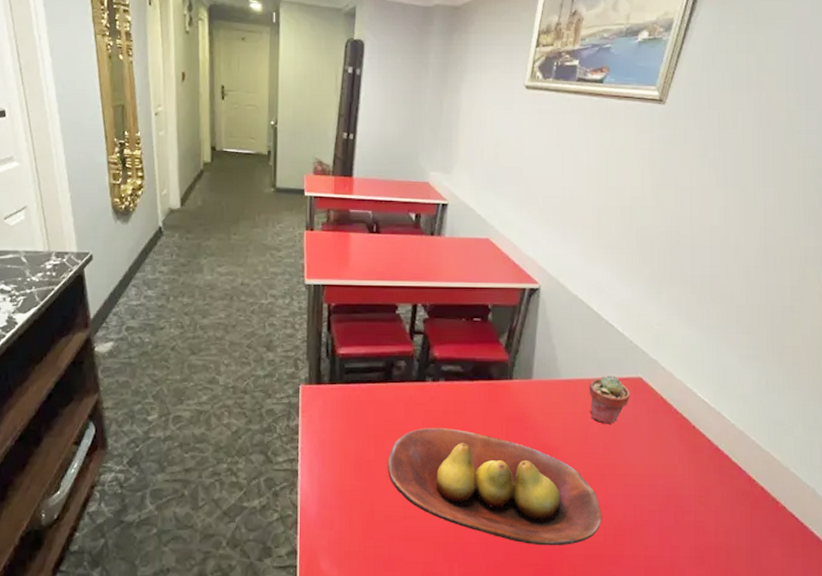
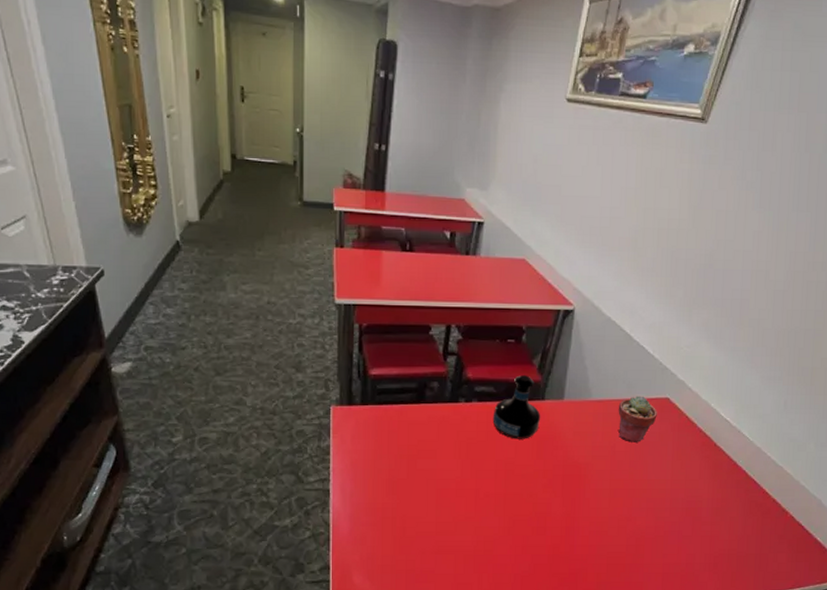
fruit bowl: present [387,428,602,546] -> none [419,447,626,557]
tequila bottle: none [460,354,510,420] -> present [492,375,541,439]

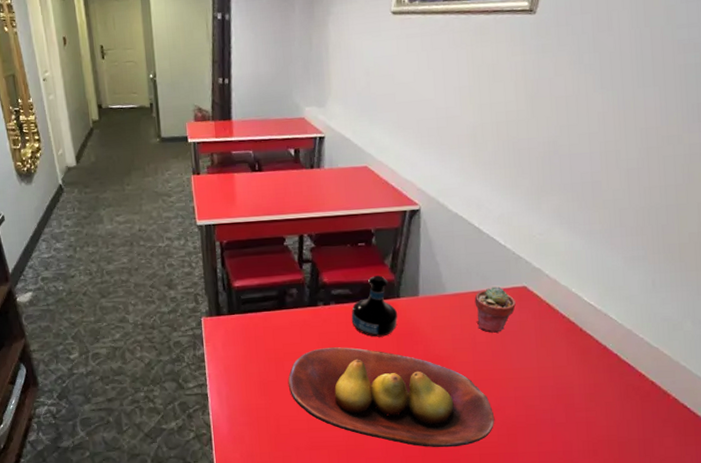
fruit bowl: none [419,447,626,557] -> present [288,347,495,448]

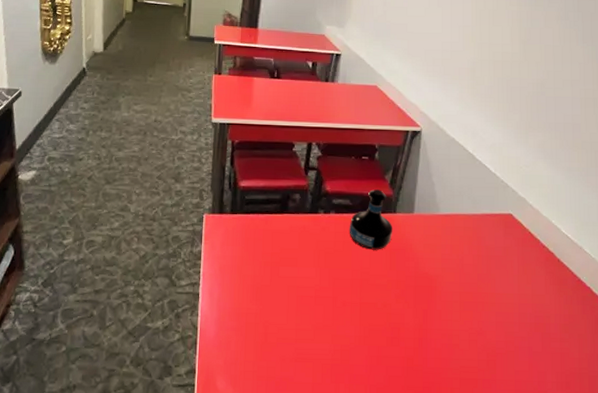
fruit bowl: present [288,347,495,448] -> none [281,256,476,370]
potted succulent: present [474,286,516,333] -> none [465,211,501,256]

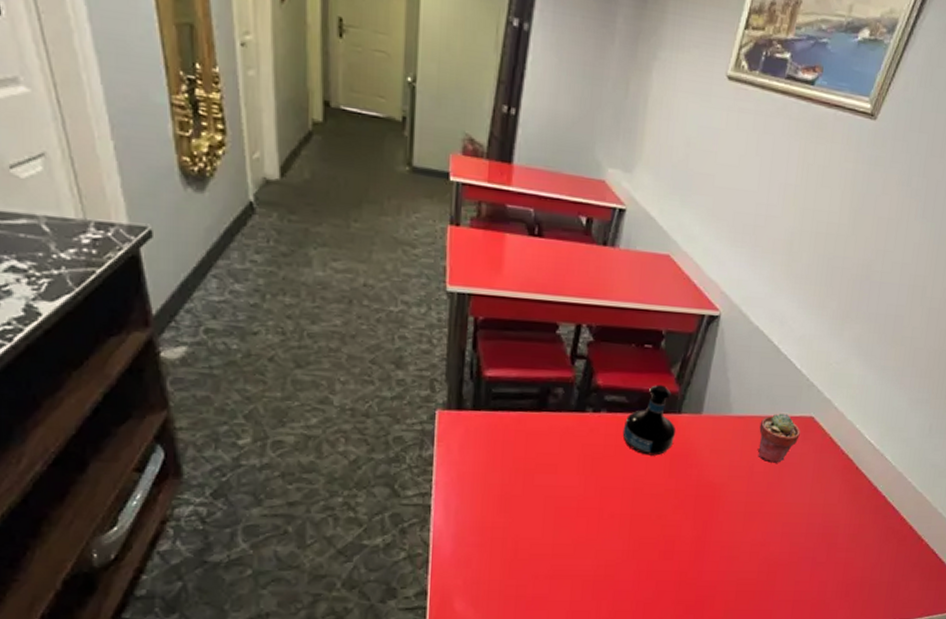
potted succulent: none [465,211,501,256] -> present [758,413,800,463]

